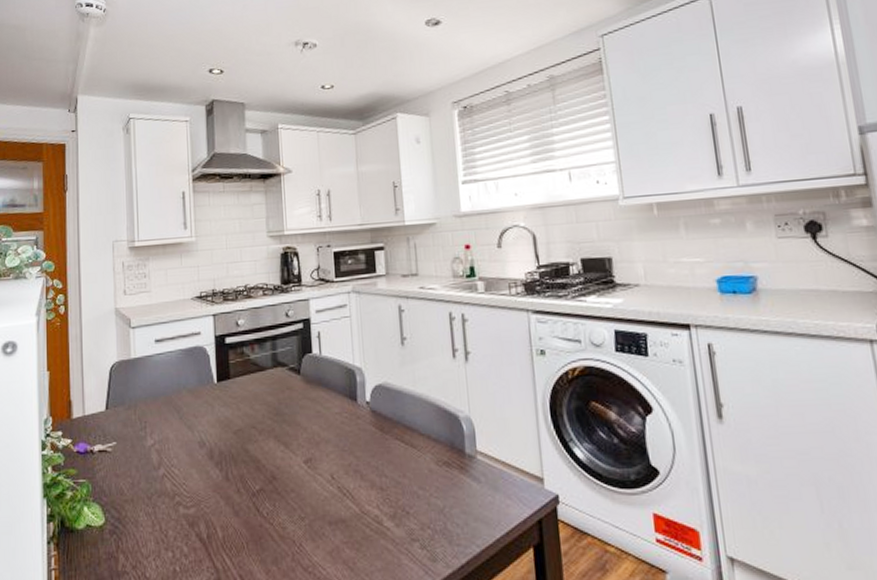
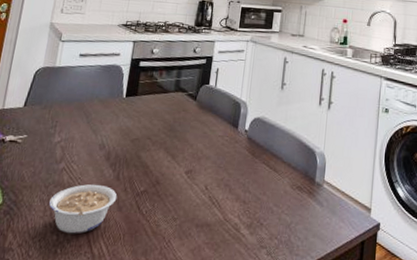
legume: none [156,488,231,548] -> present [49,184,117,234]

